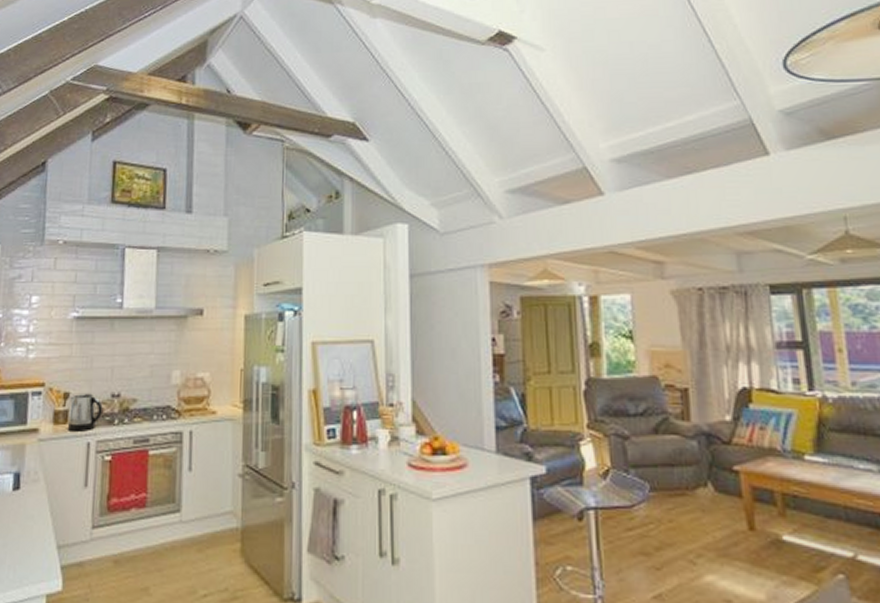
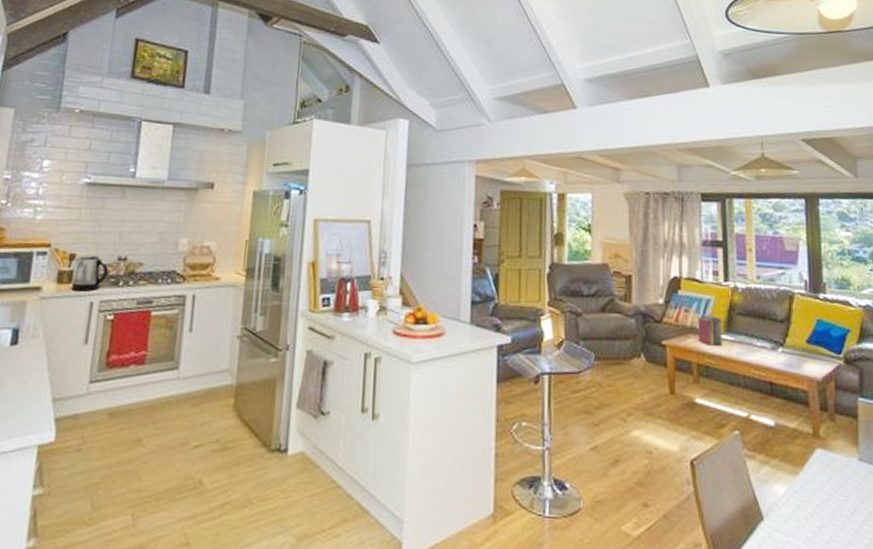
books: none [778,432,813,470] -> present [698,315,723,346]

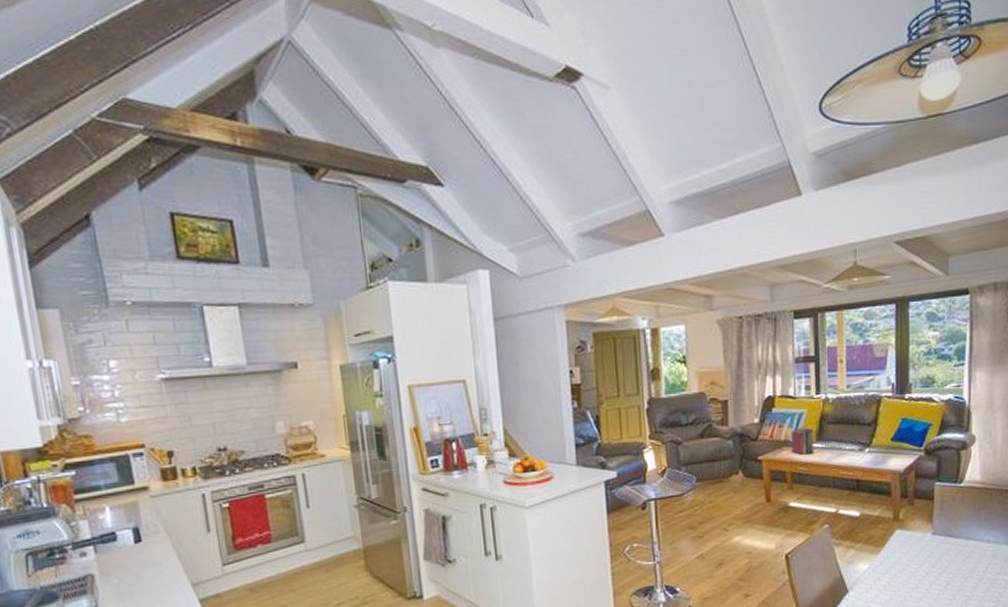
kettle: present [70,255,109,293] -> none [175,449,212,487]

